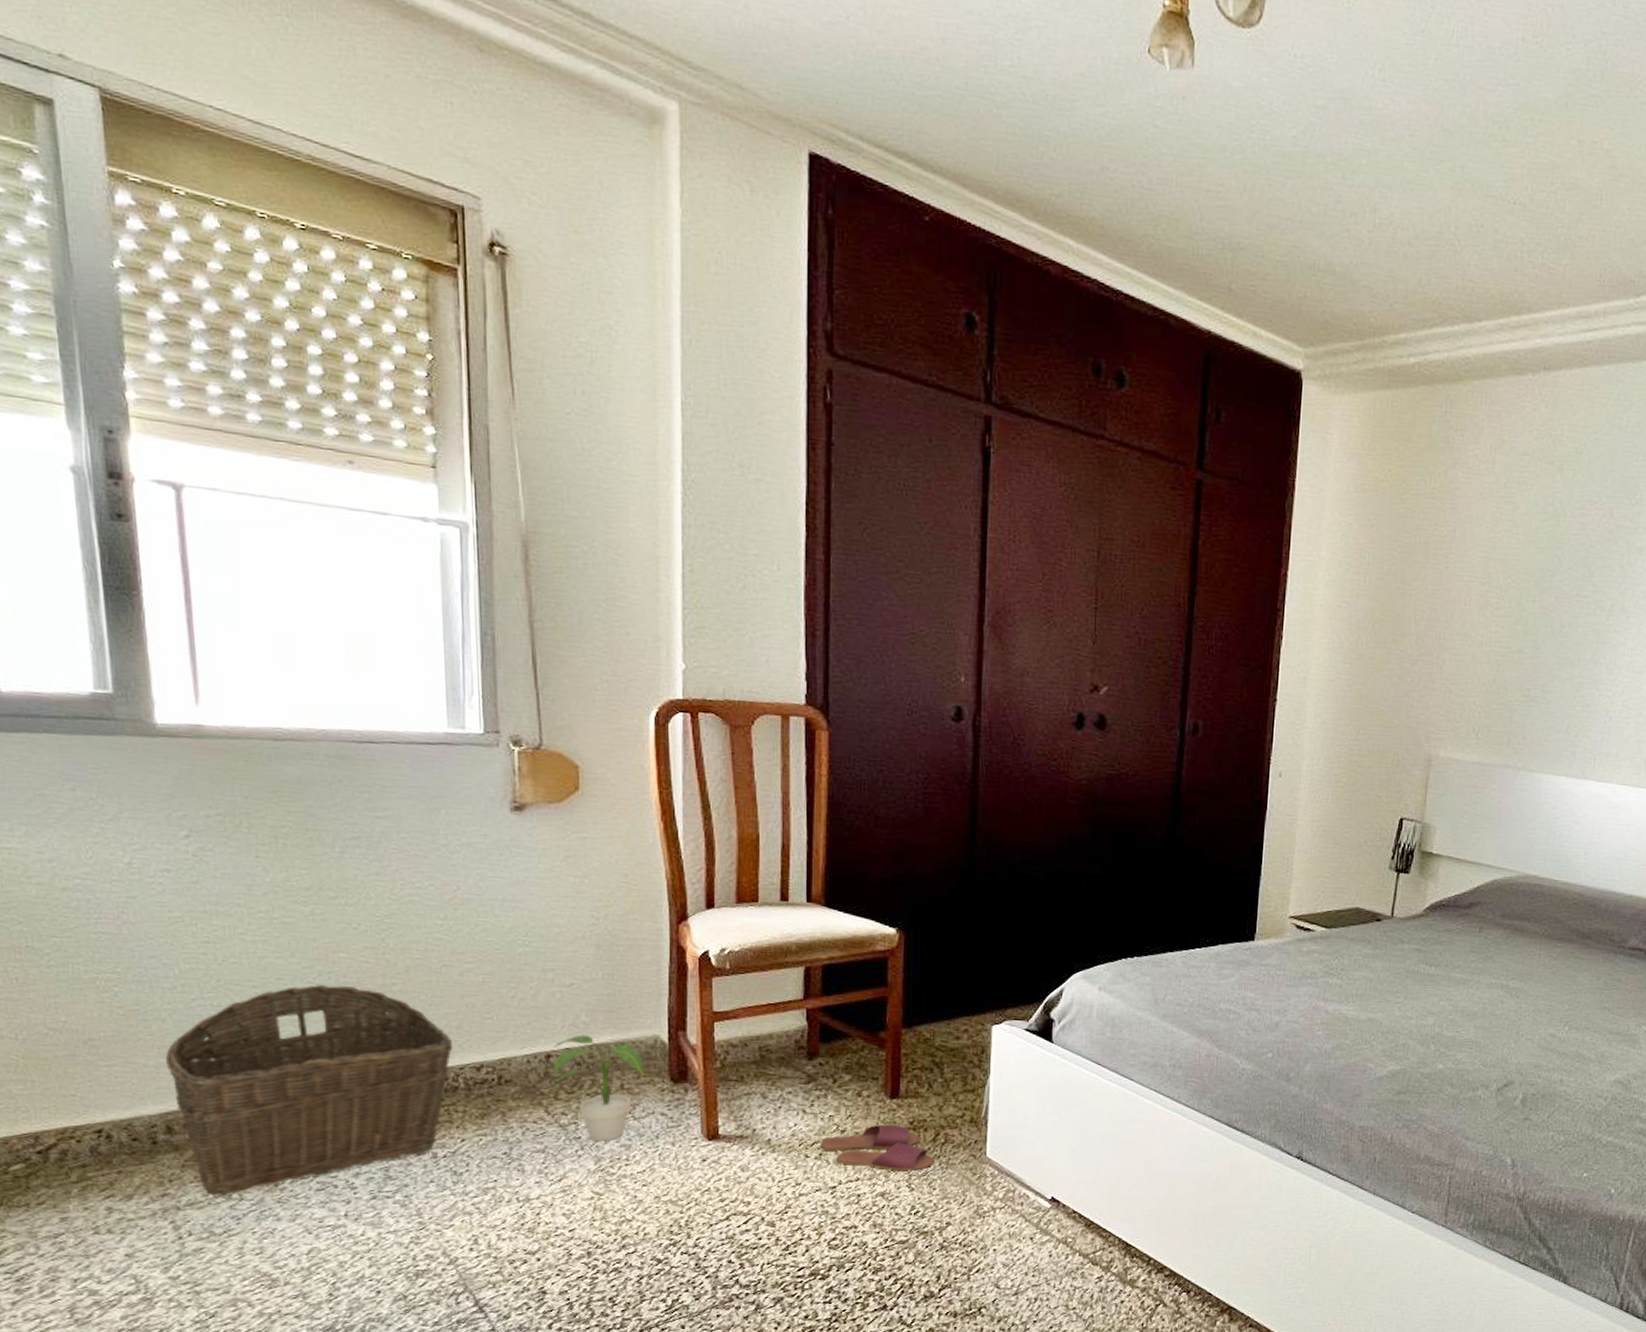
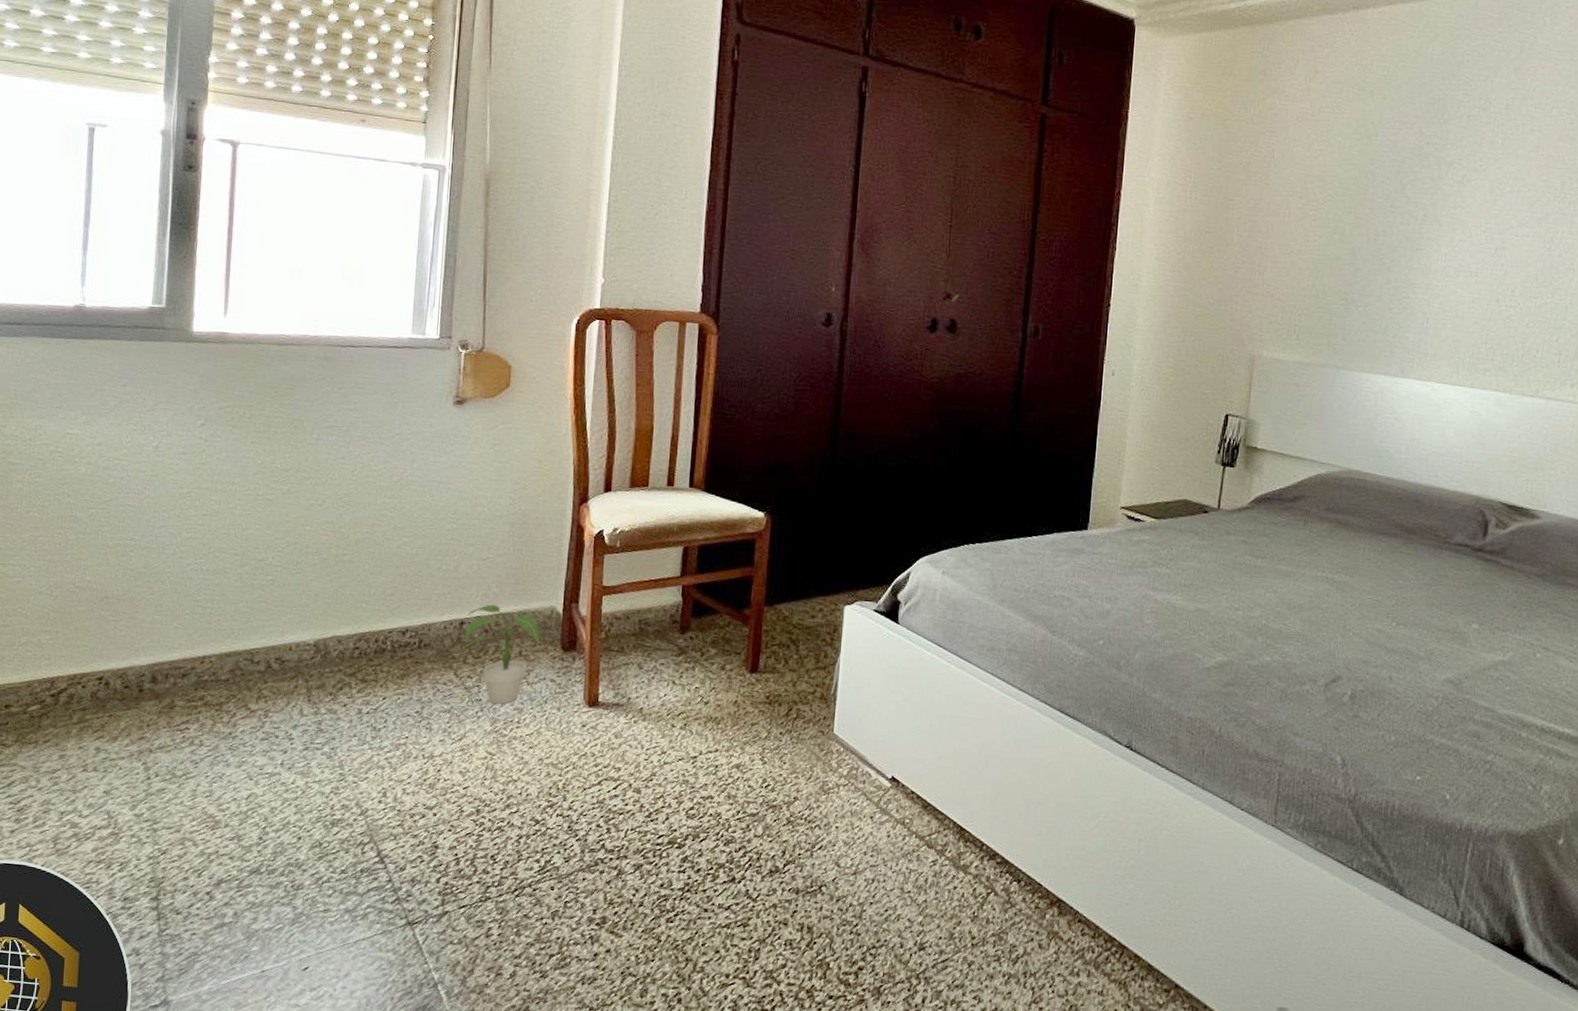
wicker basket: present [165,984,452,1196] -> none [159,553,385,741]
slippers: present [820,1124,936,1171] -> none [686,697,788,744]

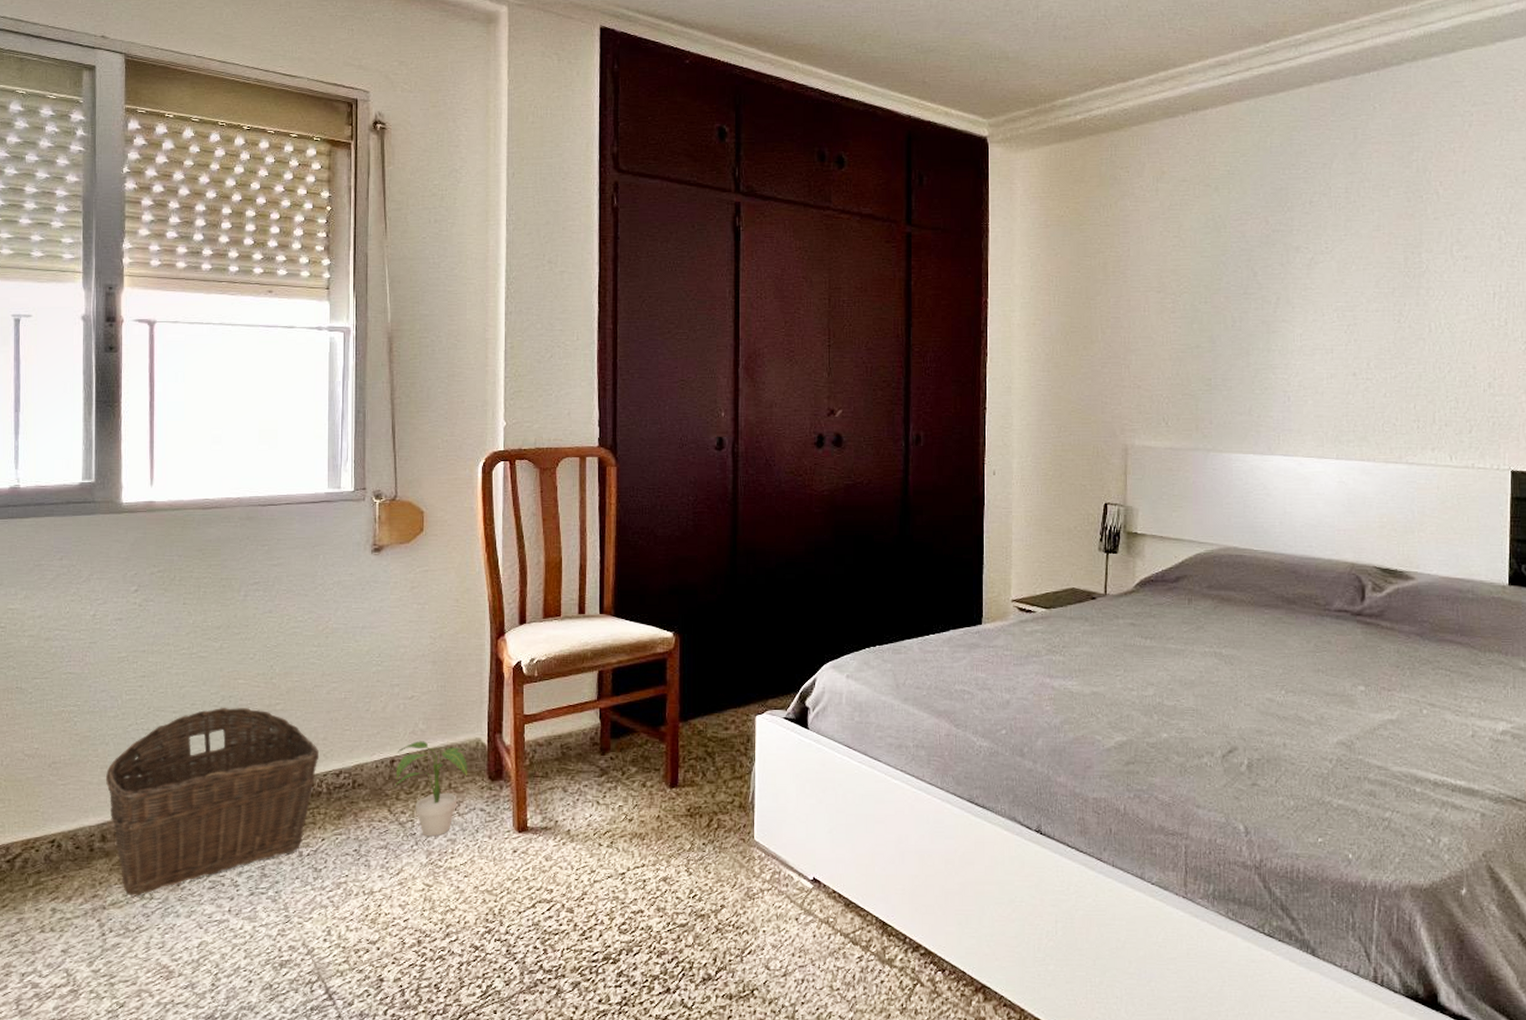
wicker basket: none [159,553,385,741] -> present [105,707,319,895]

